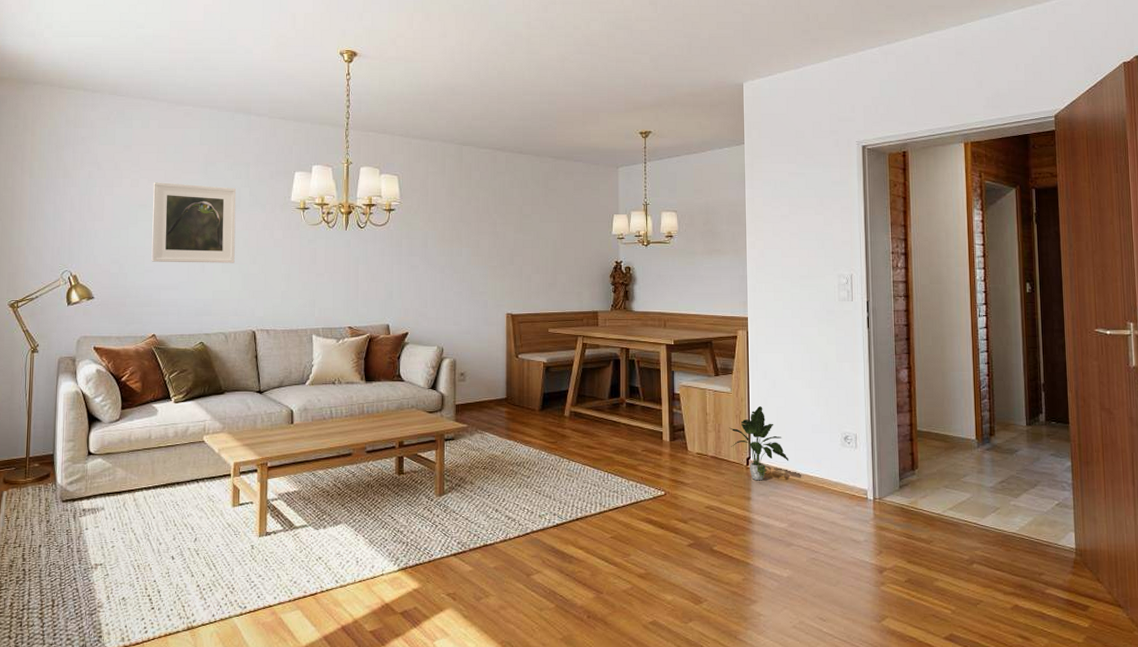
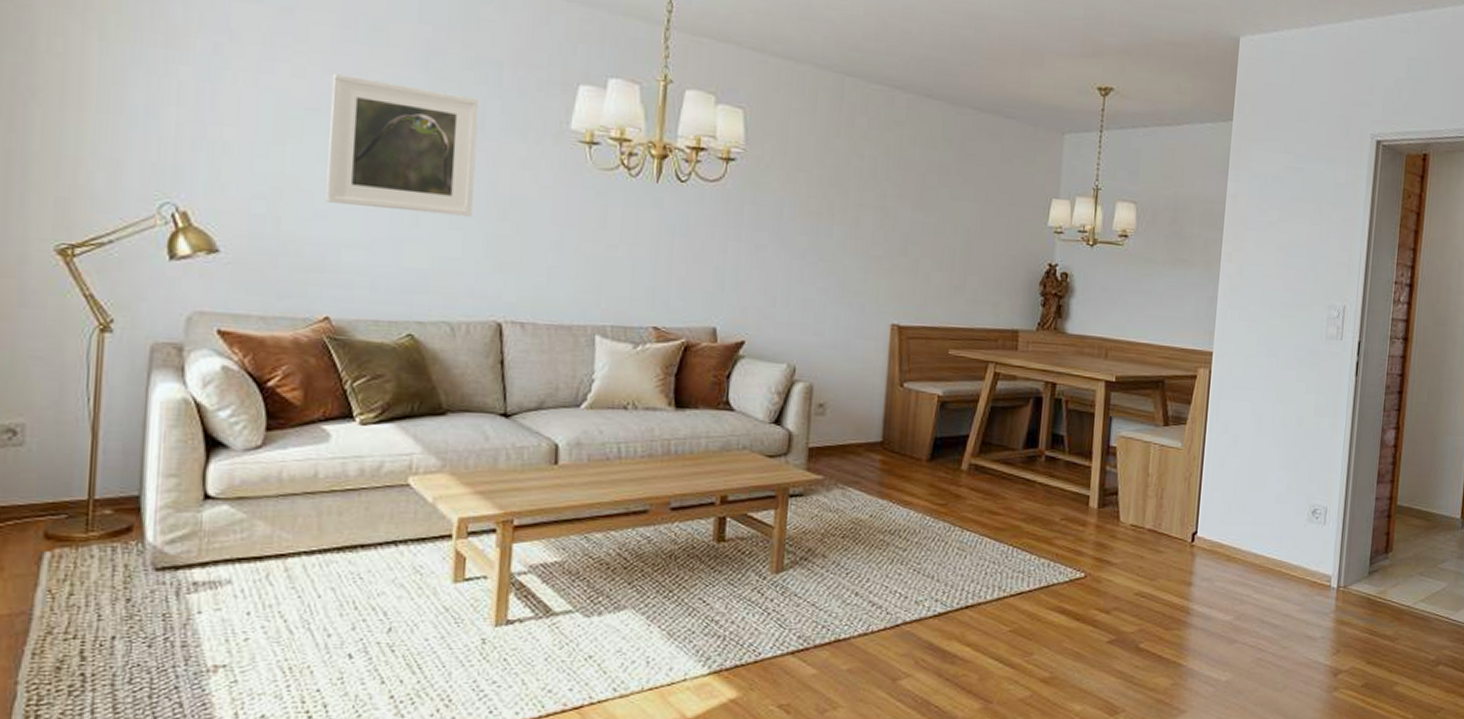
potted plant: present [729,406,789,481] -> none [1174,468,1244,562]

